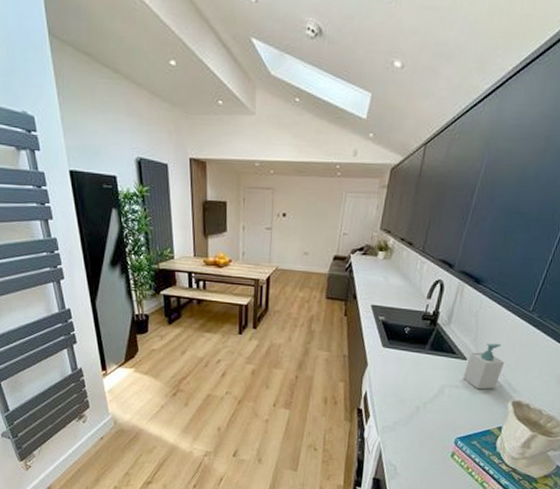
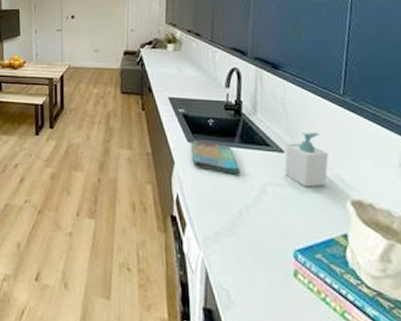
dish towel: none [384,346,425,377] -> present [191,140,240,175]

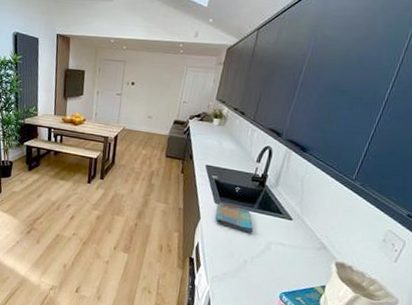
soap bottle: present [284,133,329,187] -> none [288,206,329,249]

